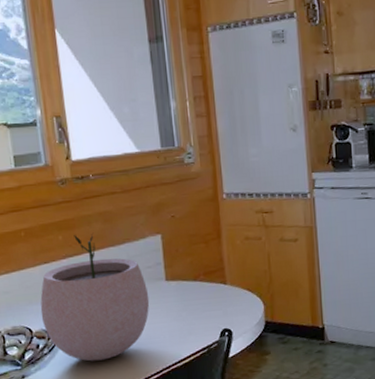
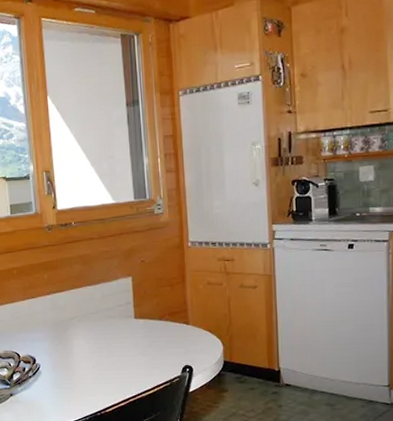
plant pot: present [40,232,150,362] -> none [27,273,120,386]

